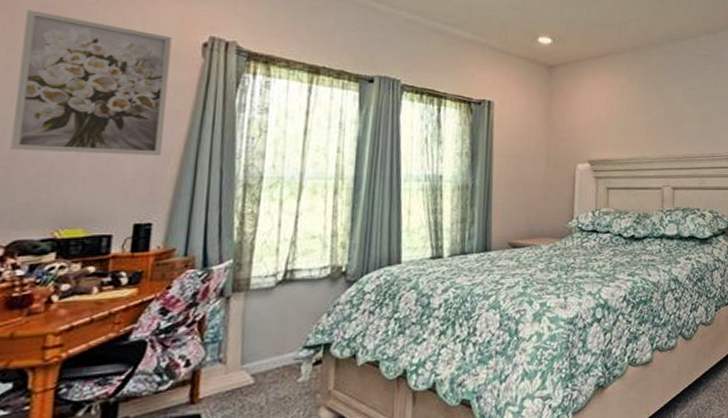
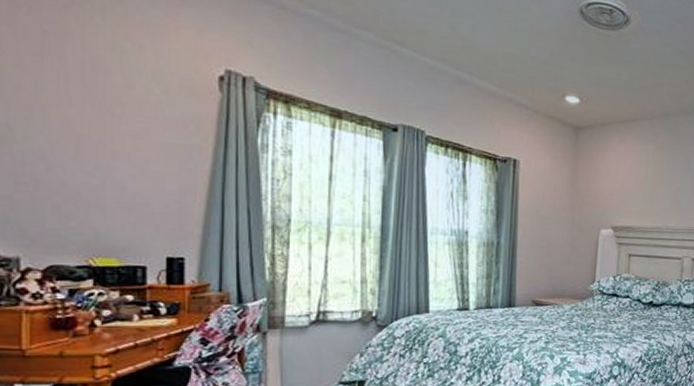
wall art: present [11,10,172,156] -> none [29,25,188,192]

